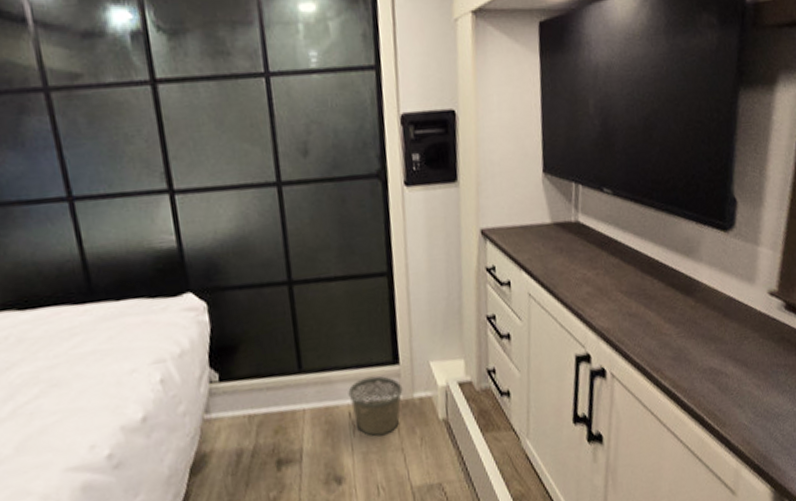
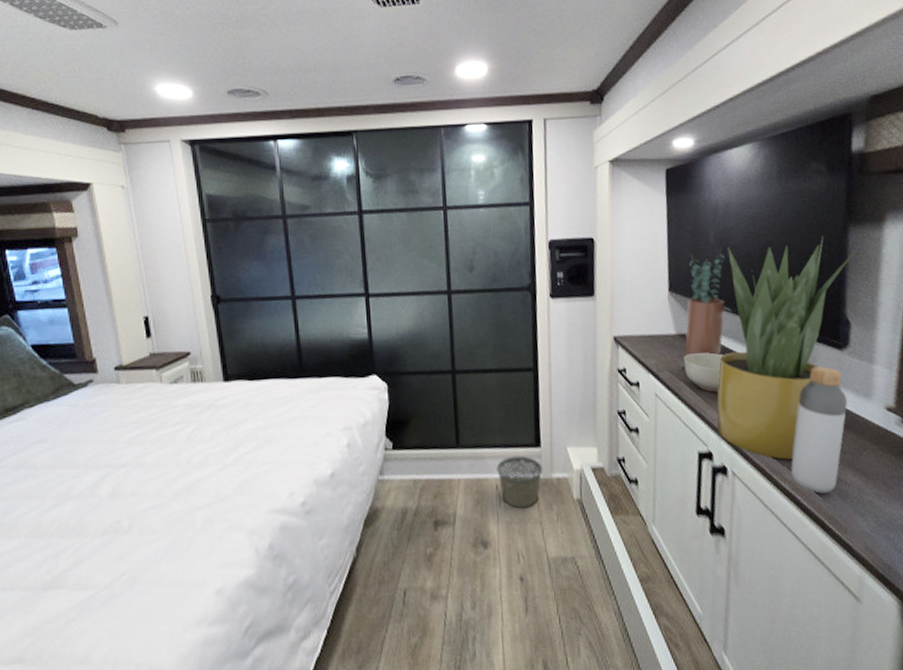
bowl: none [559,242,604,288] -> present [683,352,724,393]
vase: none [560,119,606,247] -> present [684,249,725,356]
planter: none [595,103,749,357] -> present [716,237,859,460]
bottle: none [672,251,731,389] -> present [791,366,848,494]

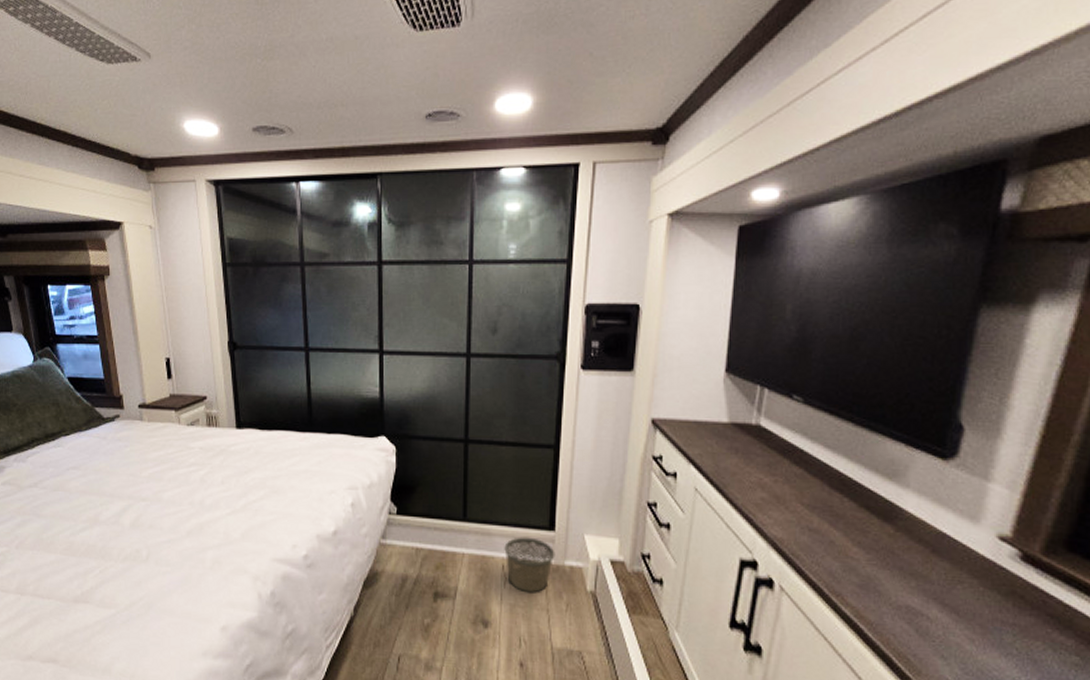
bowl: present [683,352,724,393] -> none [734,445,787,494]
vase: present [684,249,725,356] -> none [737,325,802,451]
planter: present [716,237,859,460] -> none [767,319,991,582]
bottle: present [791,366,848,494] -> none [856,477,945,627]

